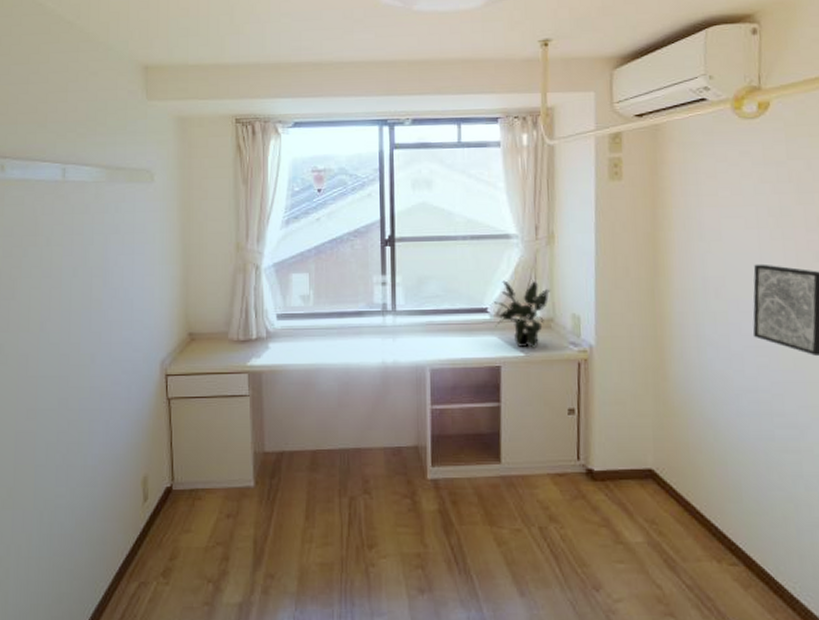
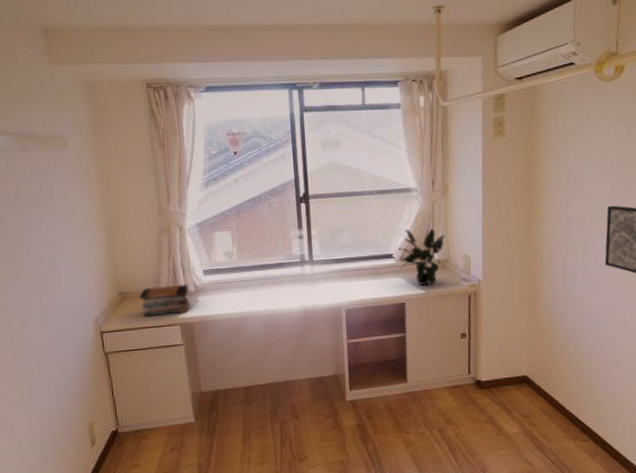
book stack: none [209,329,260,362] -> present [140,284,191,317]

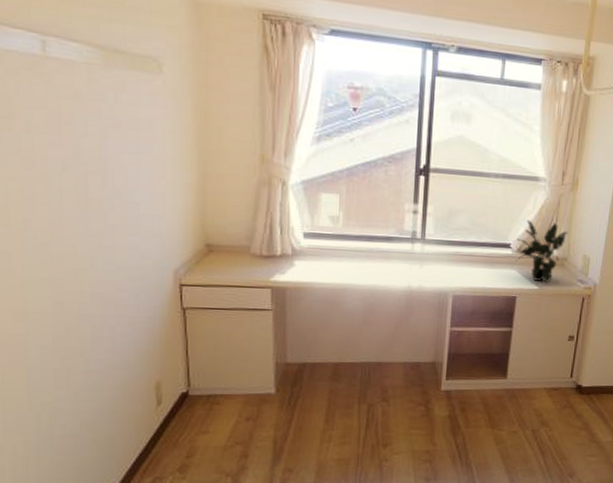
book stack: present [140,284,191,317] -> none [229,243,286,276]

